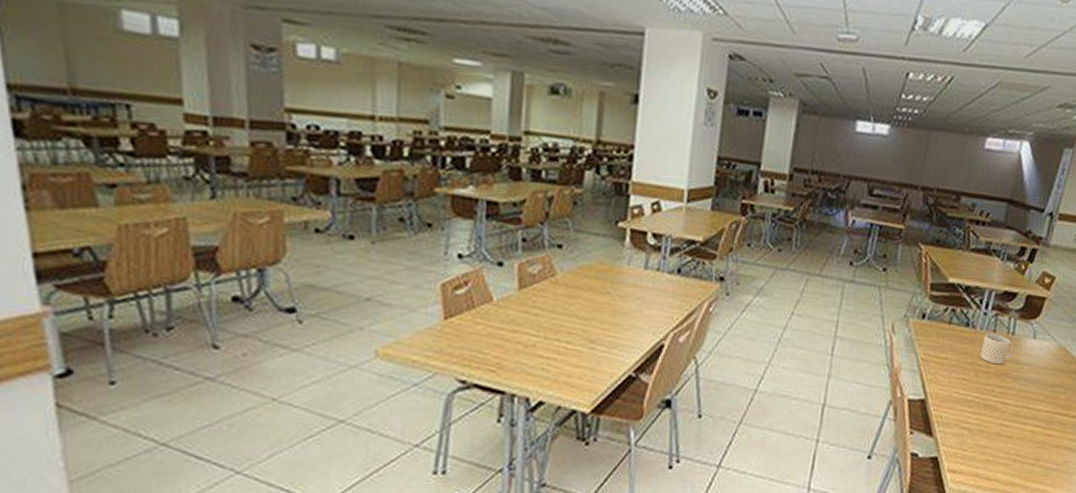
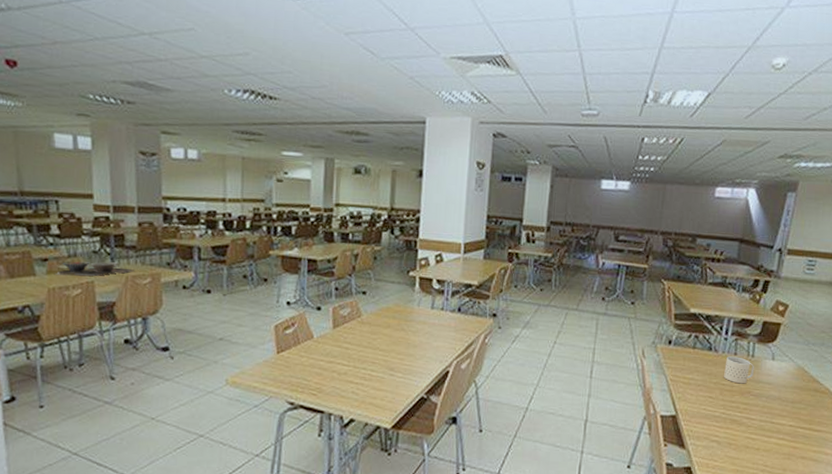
food tray: none [128,177,247,212] -> present [55,253,135,277]

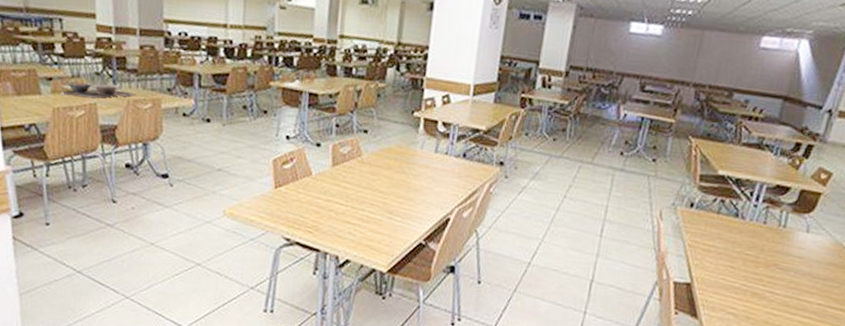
mug: present [723,356,755,384] -> none [748,224,786,256]

